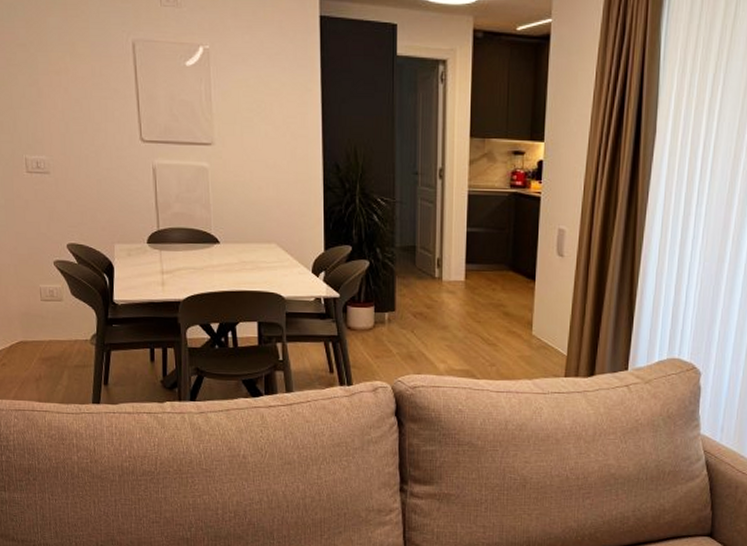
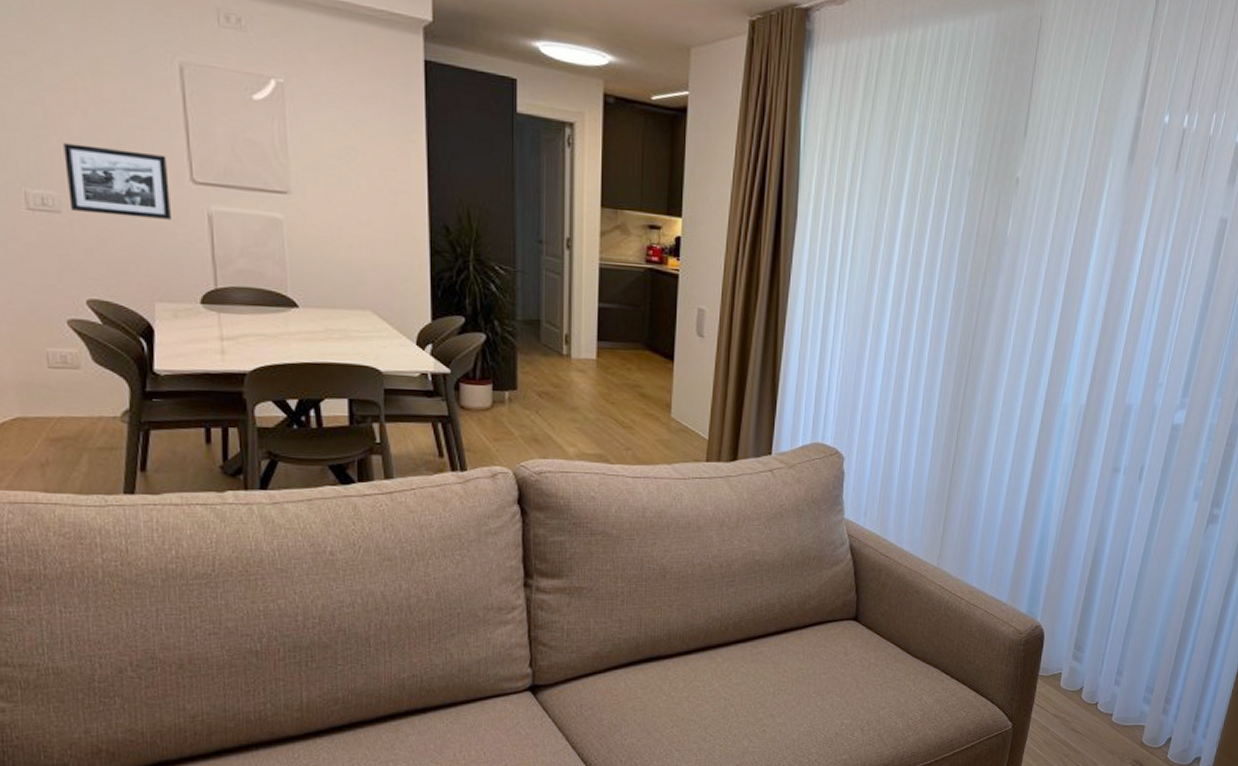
picture frame: none [51,116,126,174] -> present [63,143,171,220]

